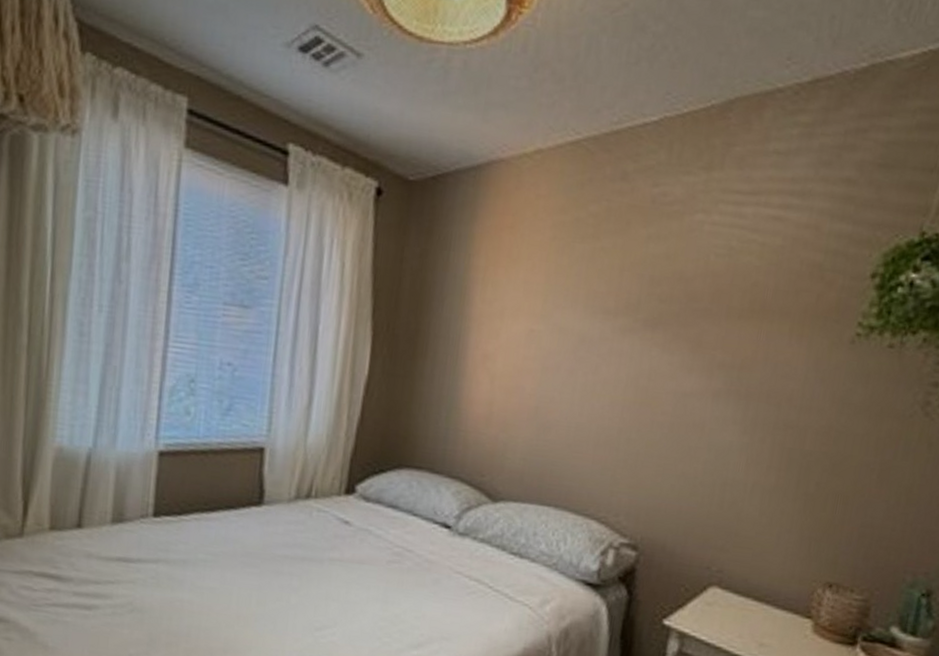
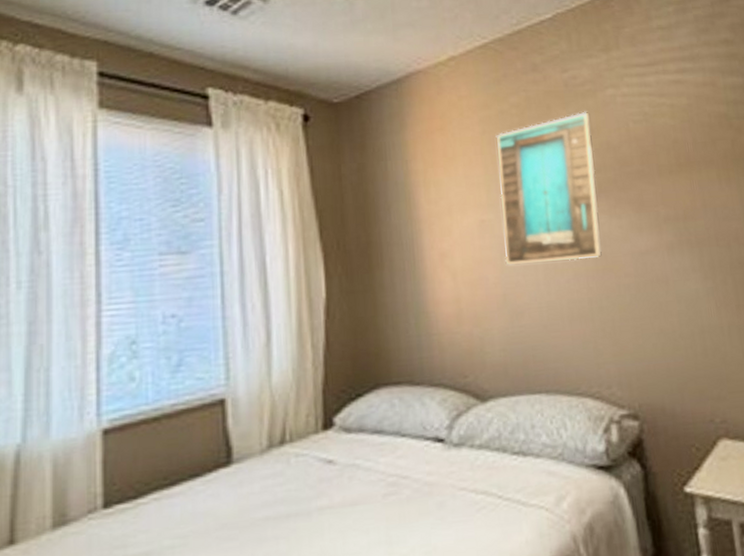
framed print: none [545,234,671,390] -> present [495,111,603,265]

